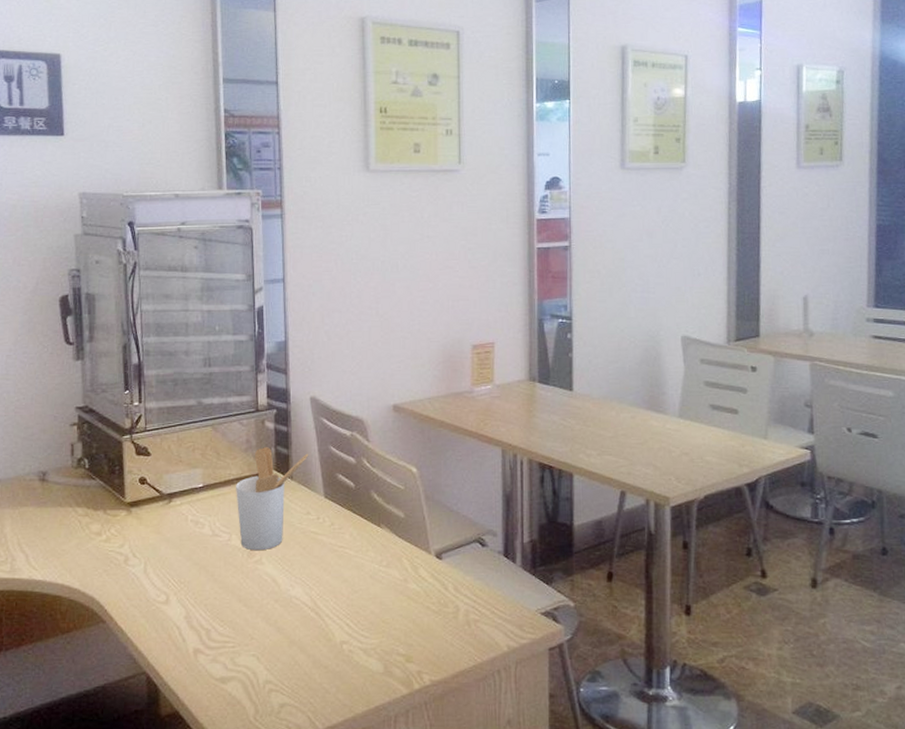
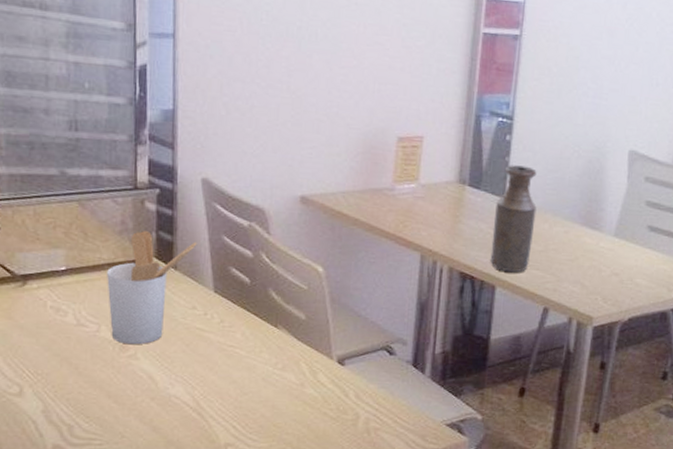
bottle: none [564,360,603,460] -> present [490,165,537,273]

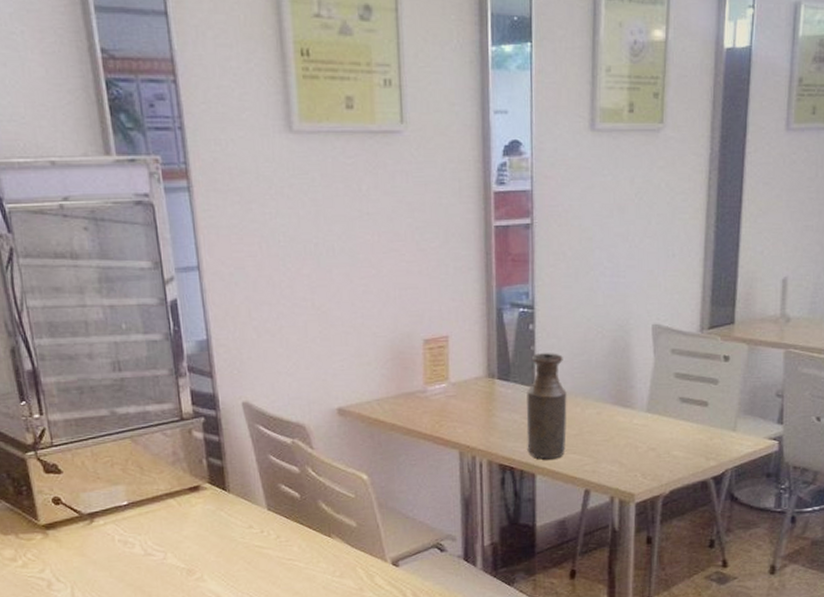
utensil holder: present [107,231,197,345] -> none [166,459,246,568]

